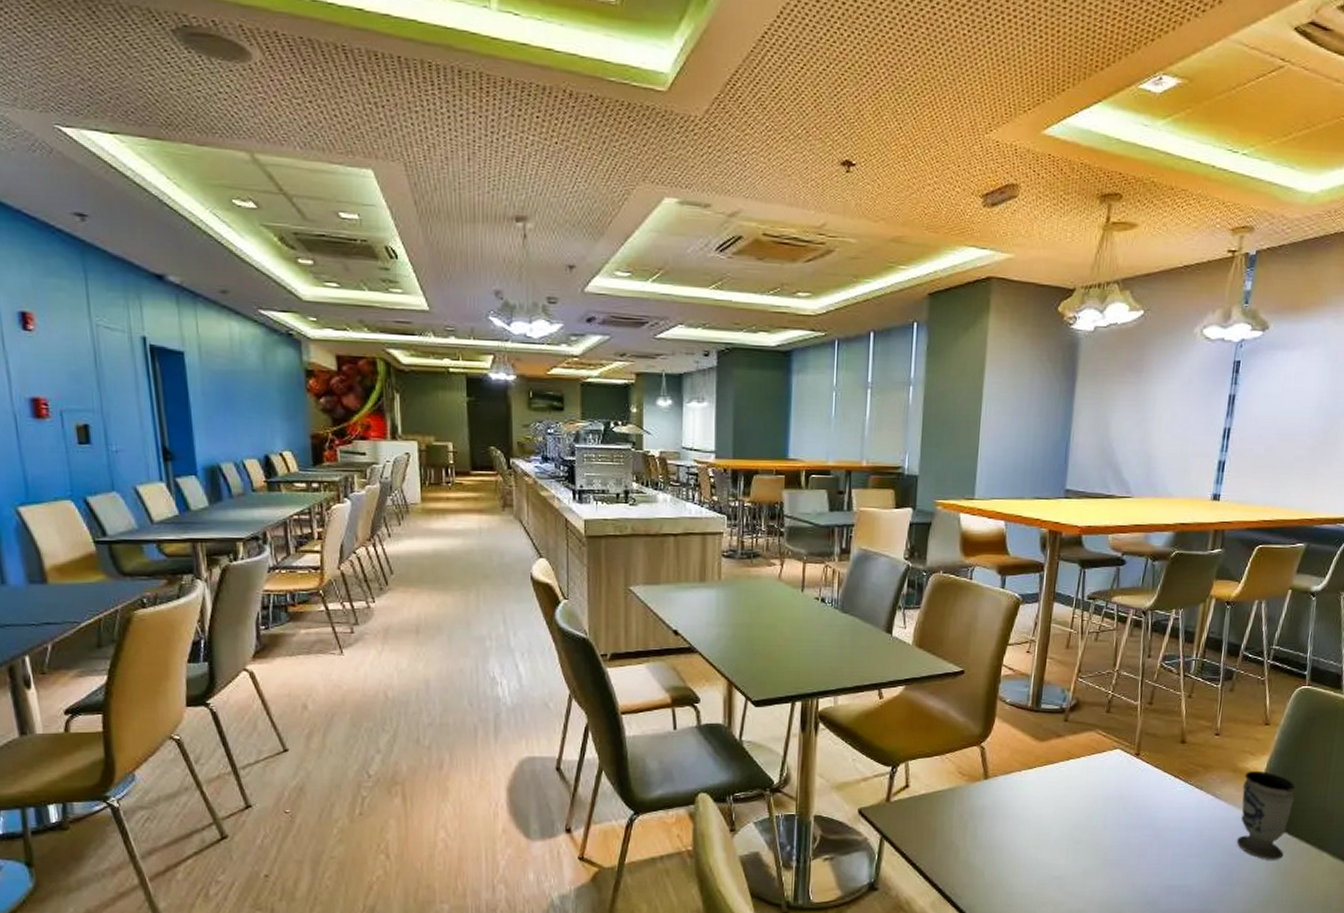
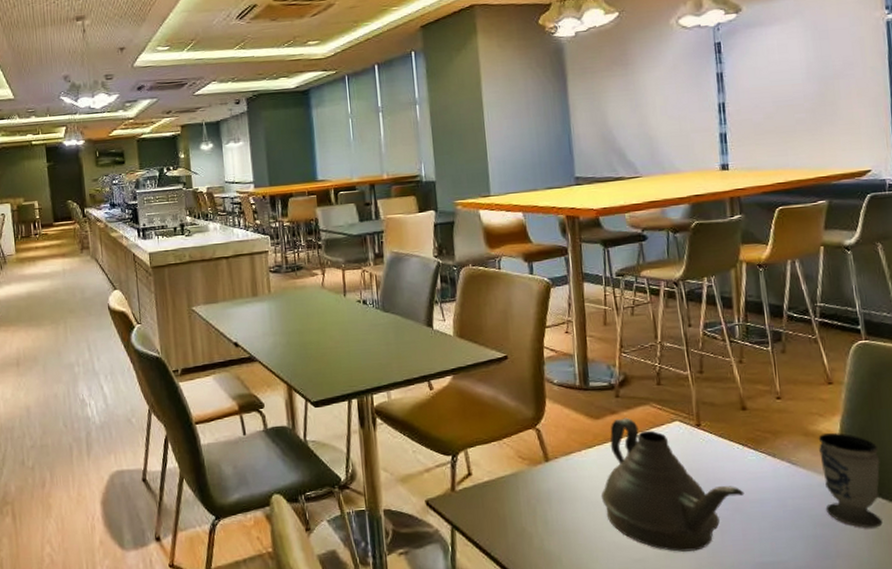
teapot: none [1032,742,1167,873] -> present [600,417,745,552]

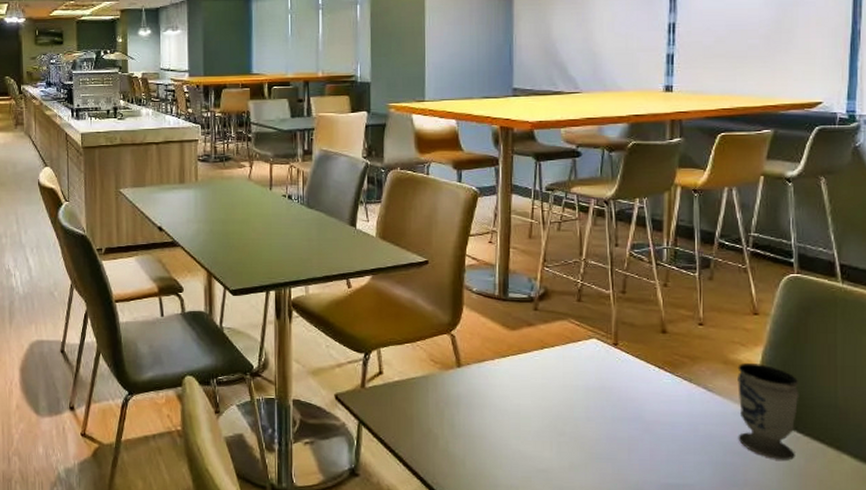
teapot: present [600,417,745,552] -> none [510,331,656,468]

